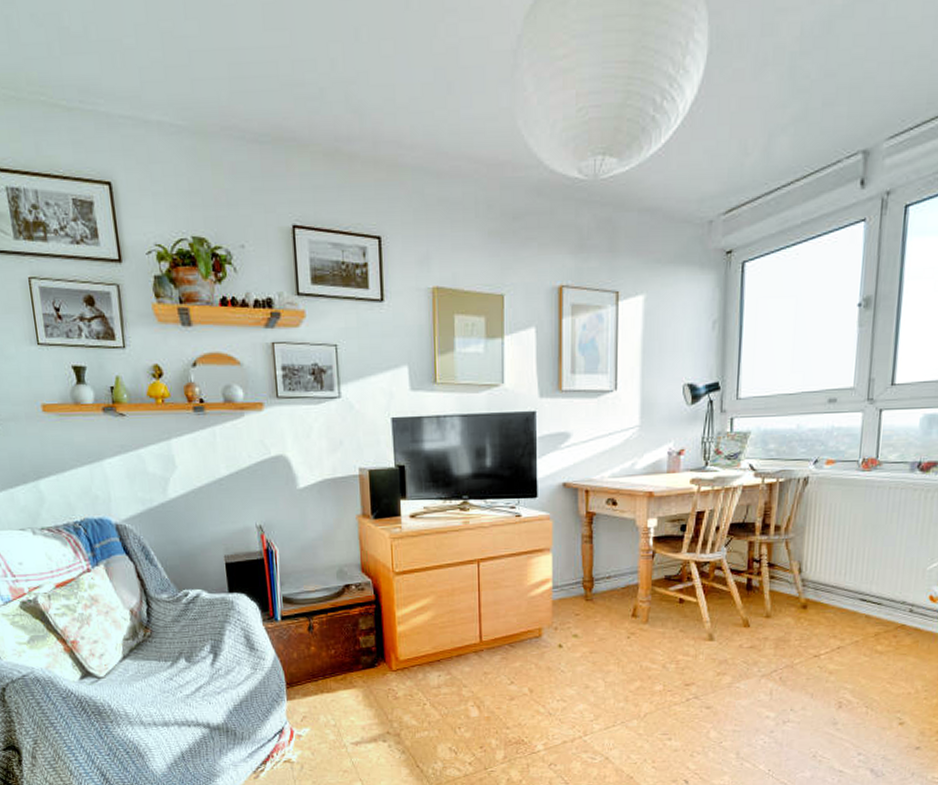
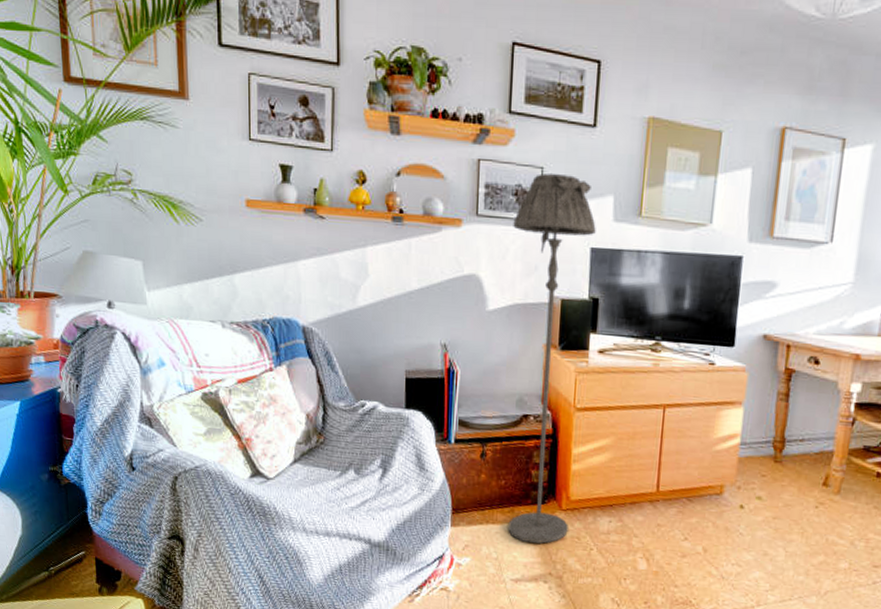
floor lamp: none [313,350,400,706] -> present [508,173,596,544]

